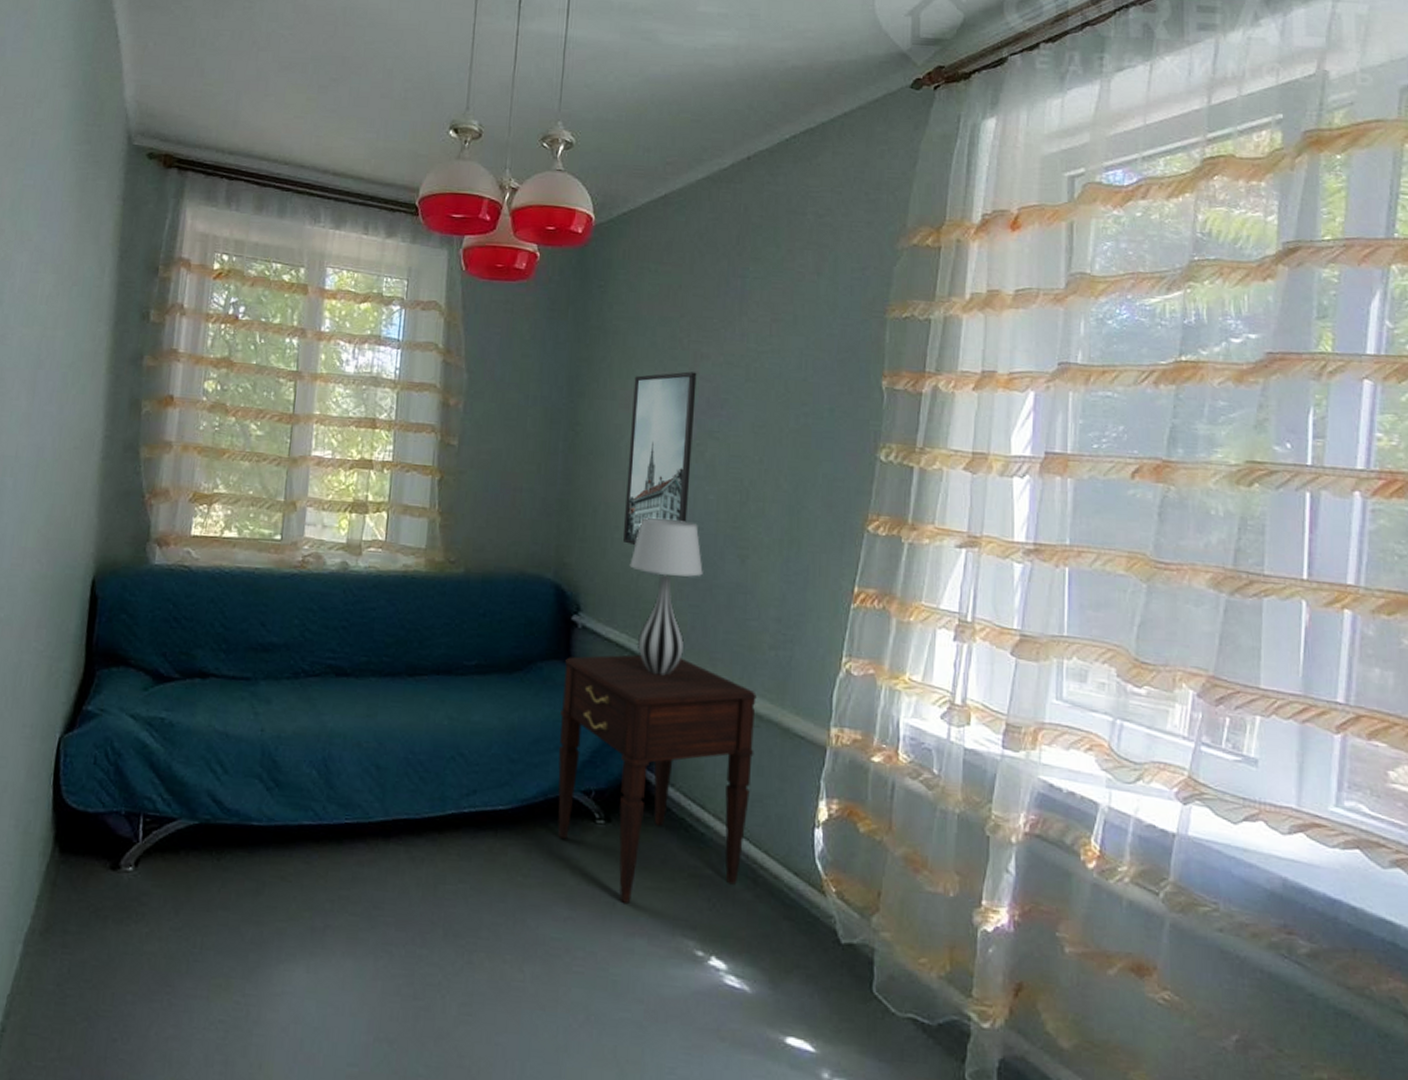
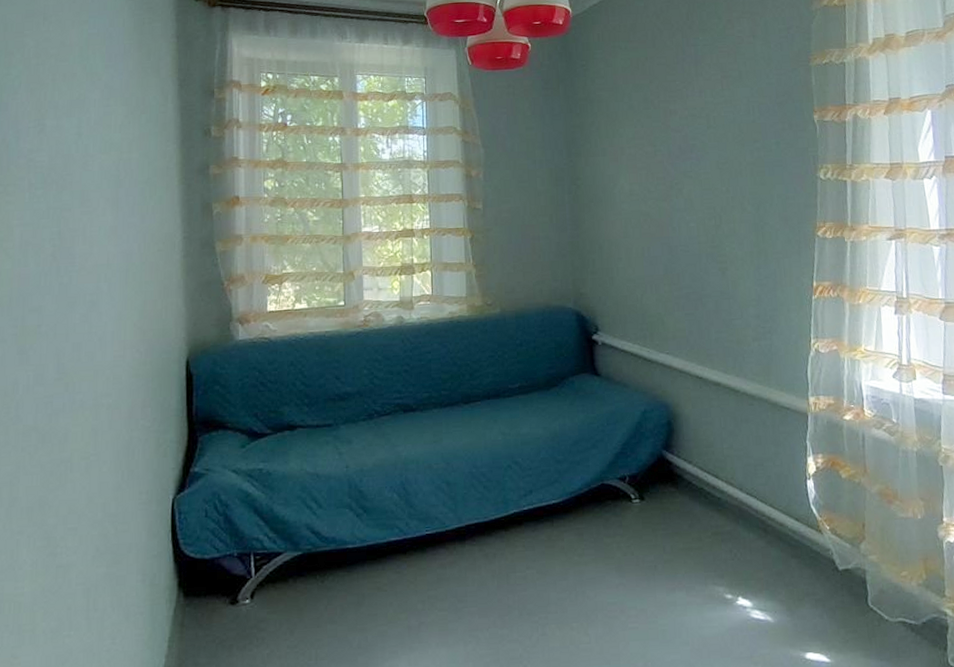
nightstand: present [558,654,757,904] -> none [592,357,753,566]
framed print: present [622,371,697,546] -> none [619,126,675,272]
table lamp: present [629,518,703,676] -> none [634,246,693,374]

